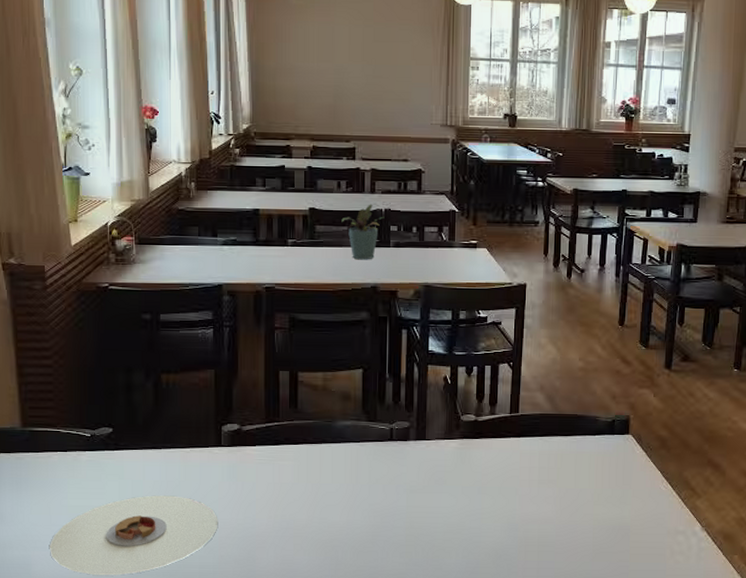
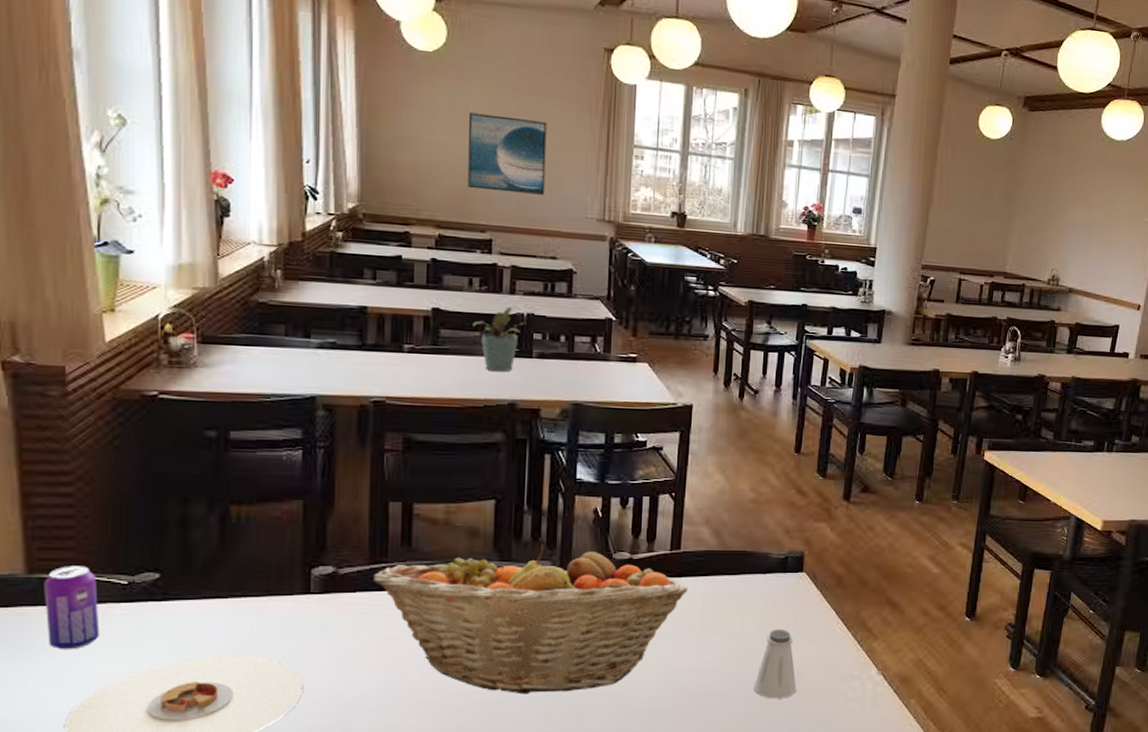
beverage can: none [34,421,72,487] -> present [44,566,100,650]
fruit basket: none [269,407,526,536] -> present [374,544,688,694]
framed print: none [334,41,397,107] -> present [468,112,547,195]
saltshaker: none [587,485,625,550] -> present [754,629,796,699]

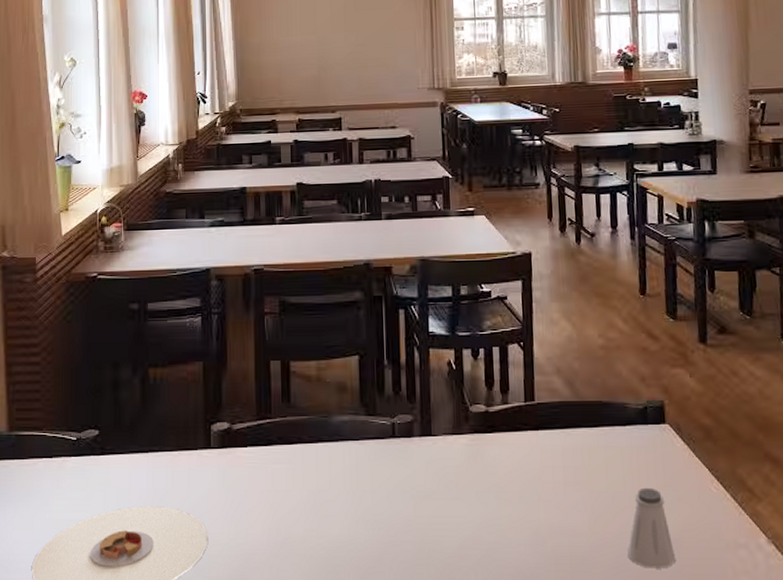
beverage can: present [44,566,100,650] -> none [19,424,57,499]
fruit basket: present [374,544,688,694] -> none [261,398,546,553]
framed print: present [468,112,547,195] -> none [316,11,382,77]
potted plant: present [472,306,527,372] -> none [330,175,375,235]

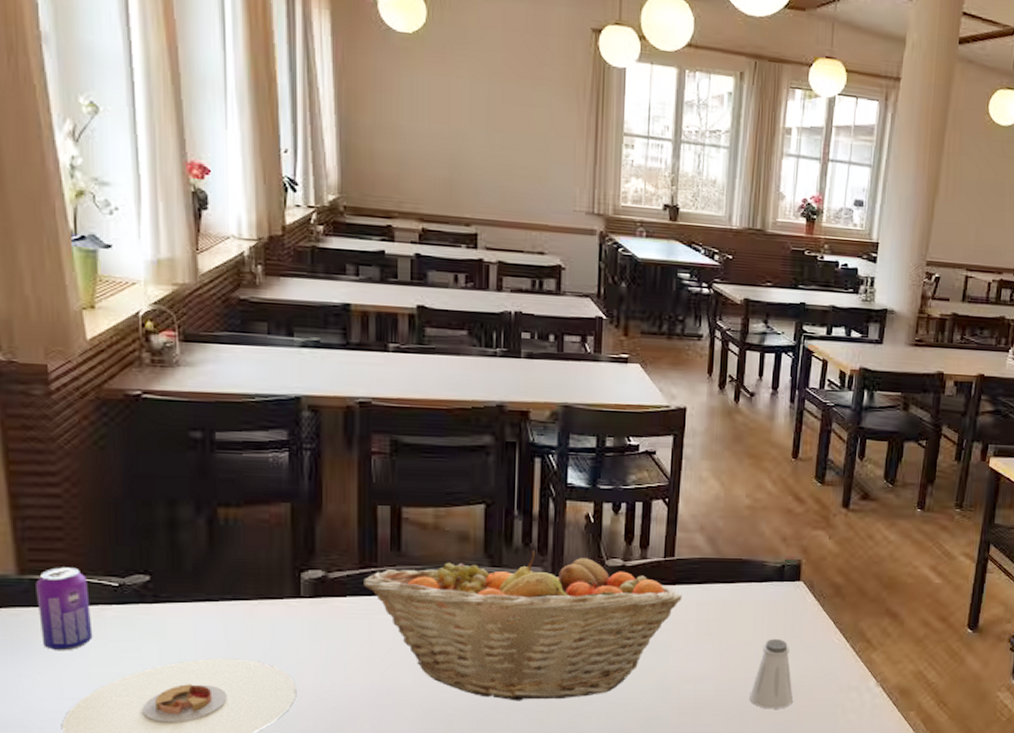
beverage can: none [19,424,57,499] -> present [36,567,93,651]
fruit basket: none [261,398,546,553] -> present [364,550,682,701]

